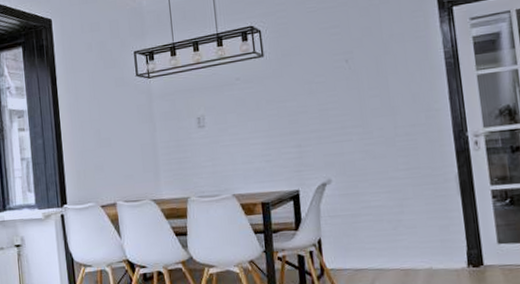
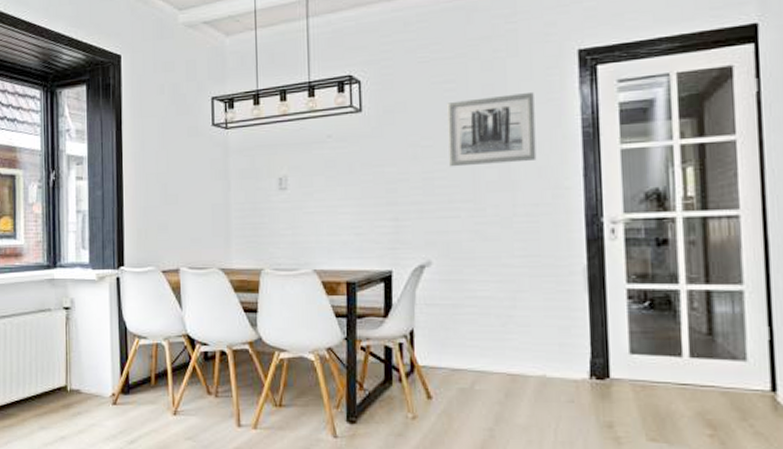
wall art: none [334,31,411,99] -> present [447,91,537,167]

